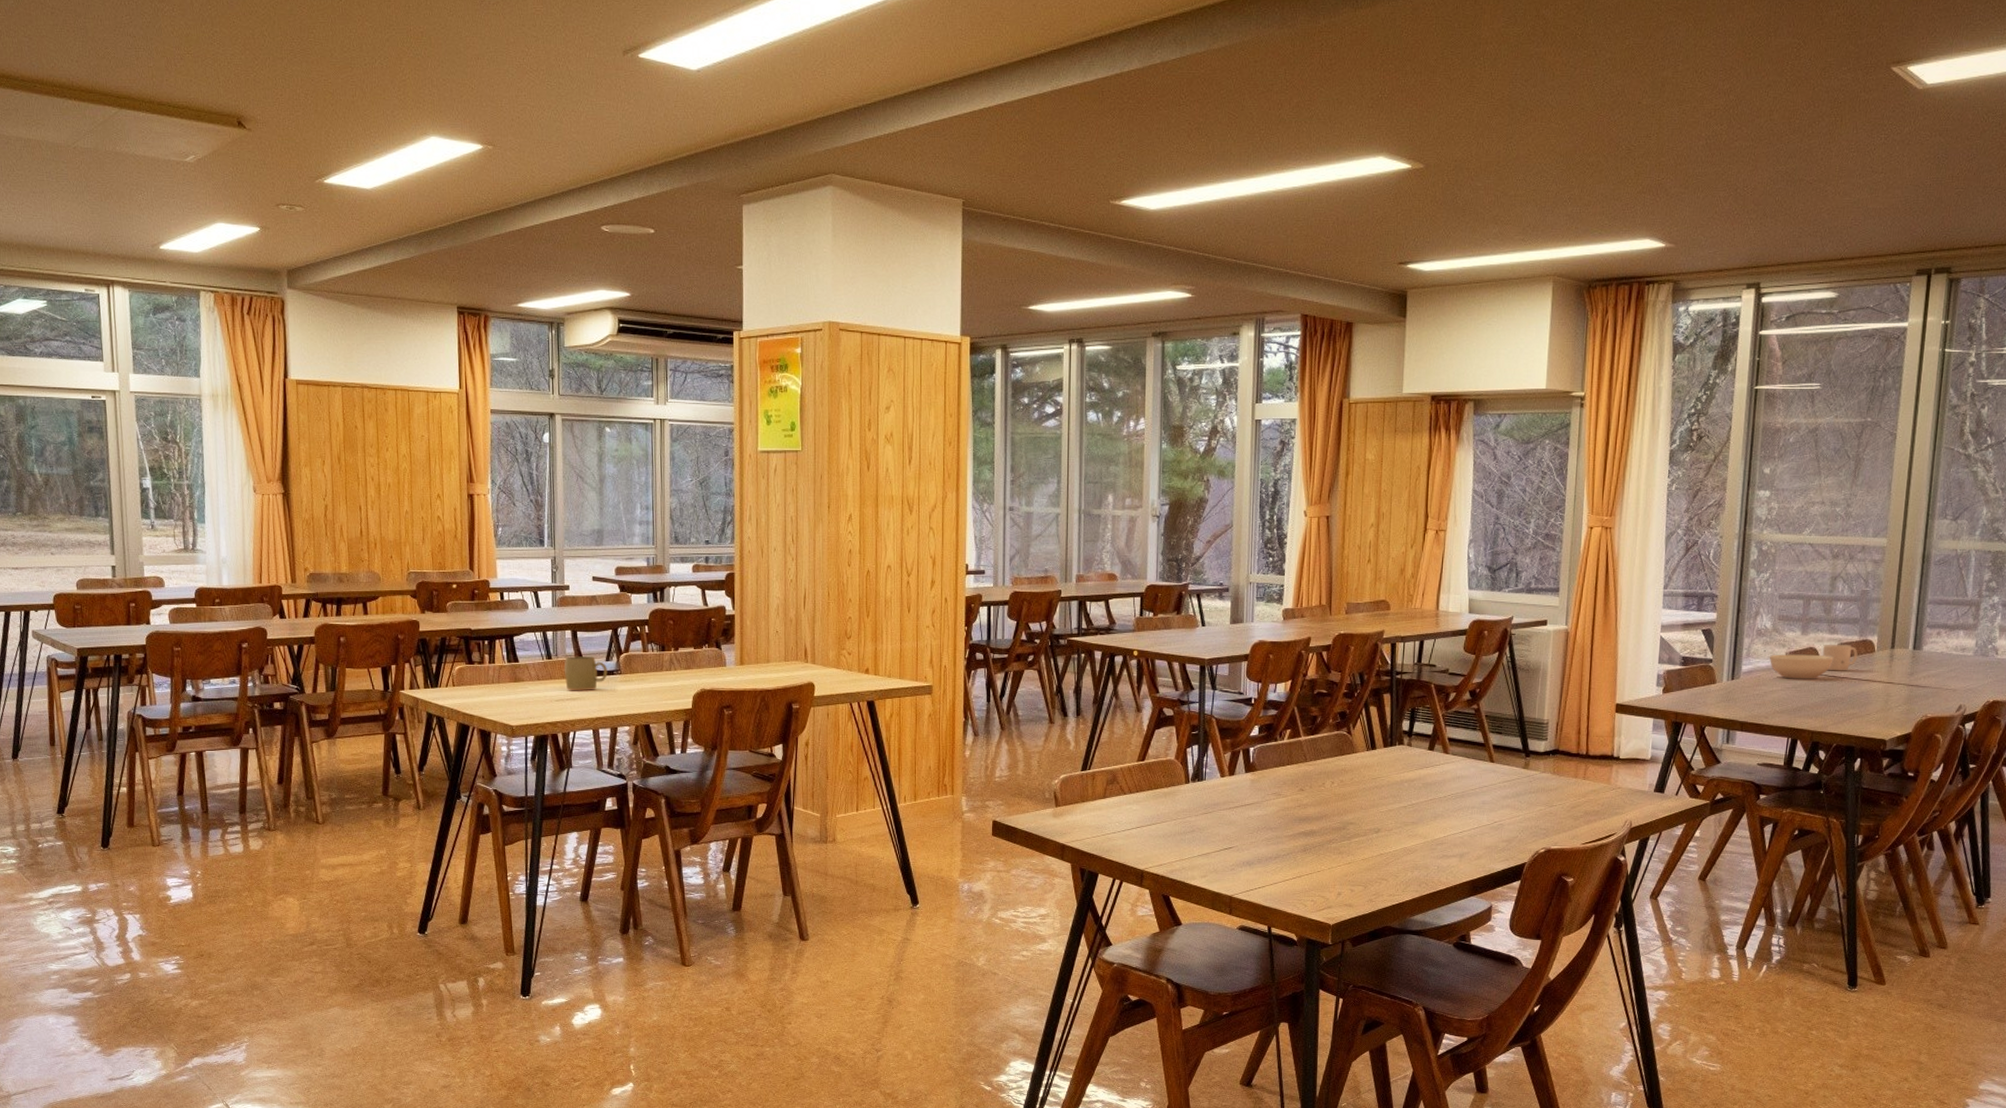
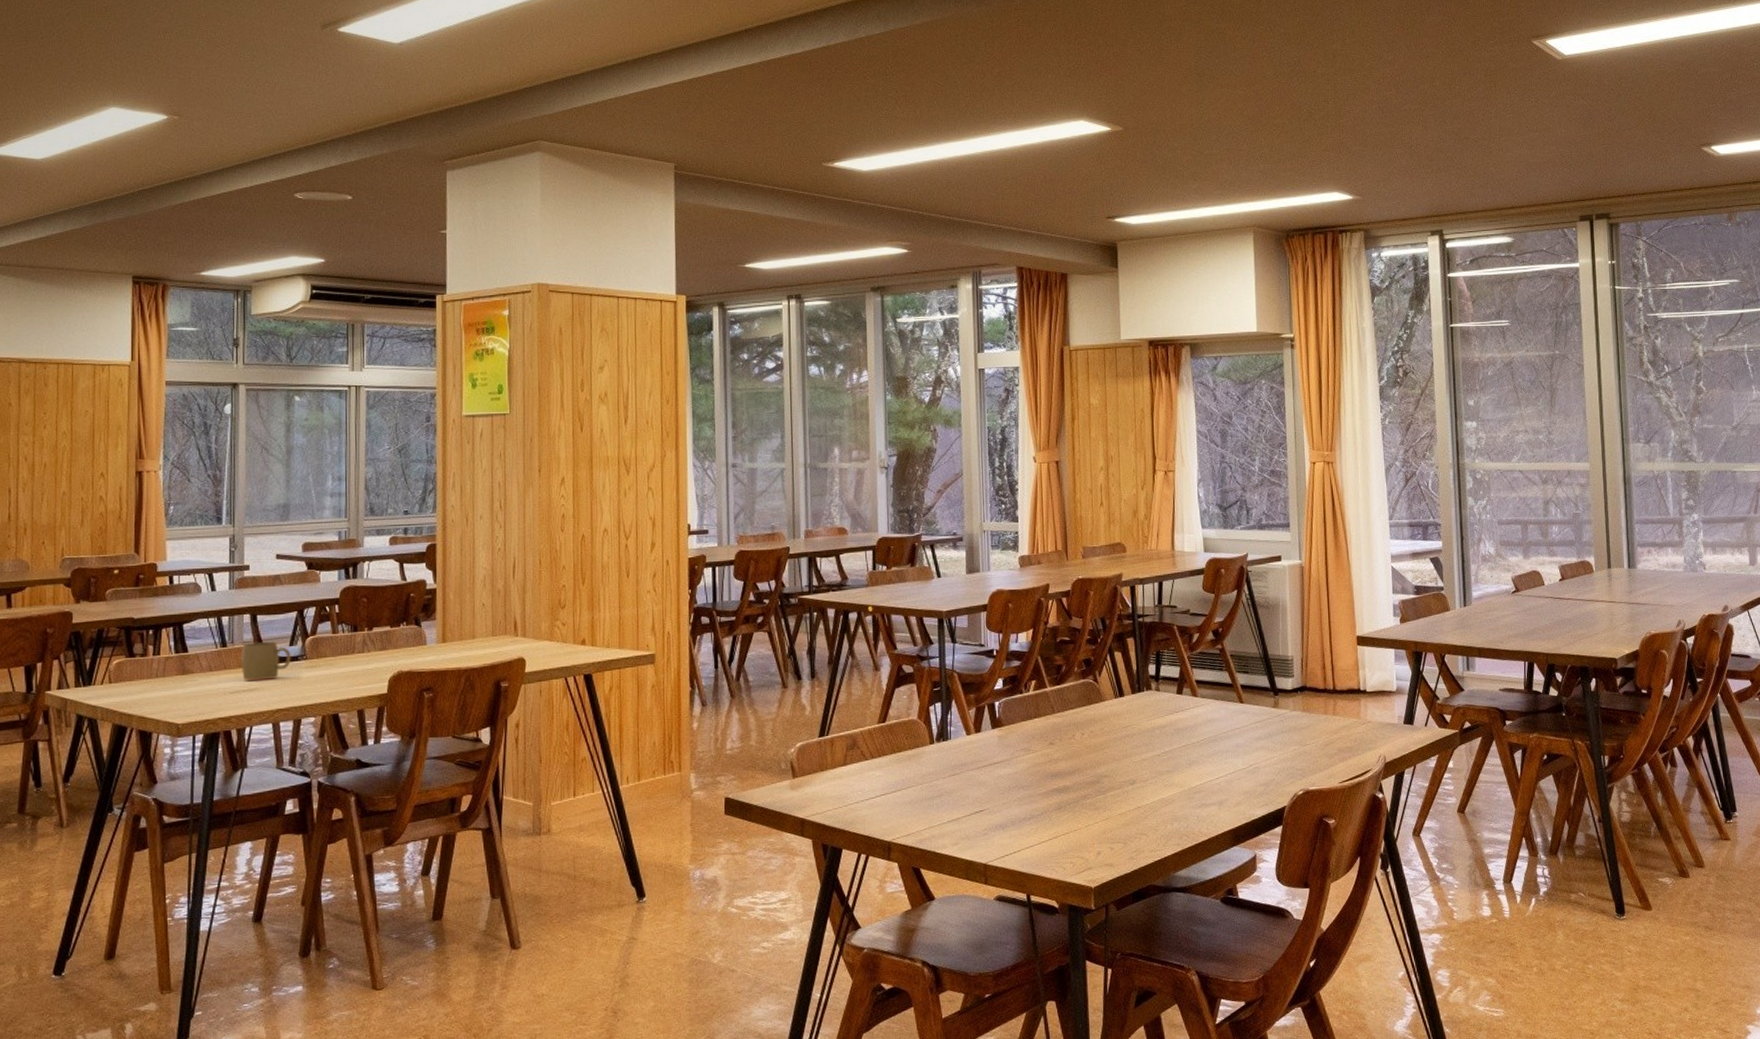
bowl: present [1769,654,1834,679] -> none [1496,577,1557,603]
mug: present [1822,644,1858,671] -> none [1545,566,1579,593]

